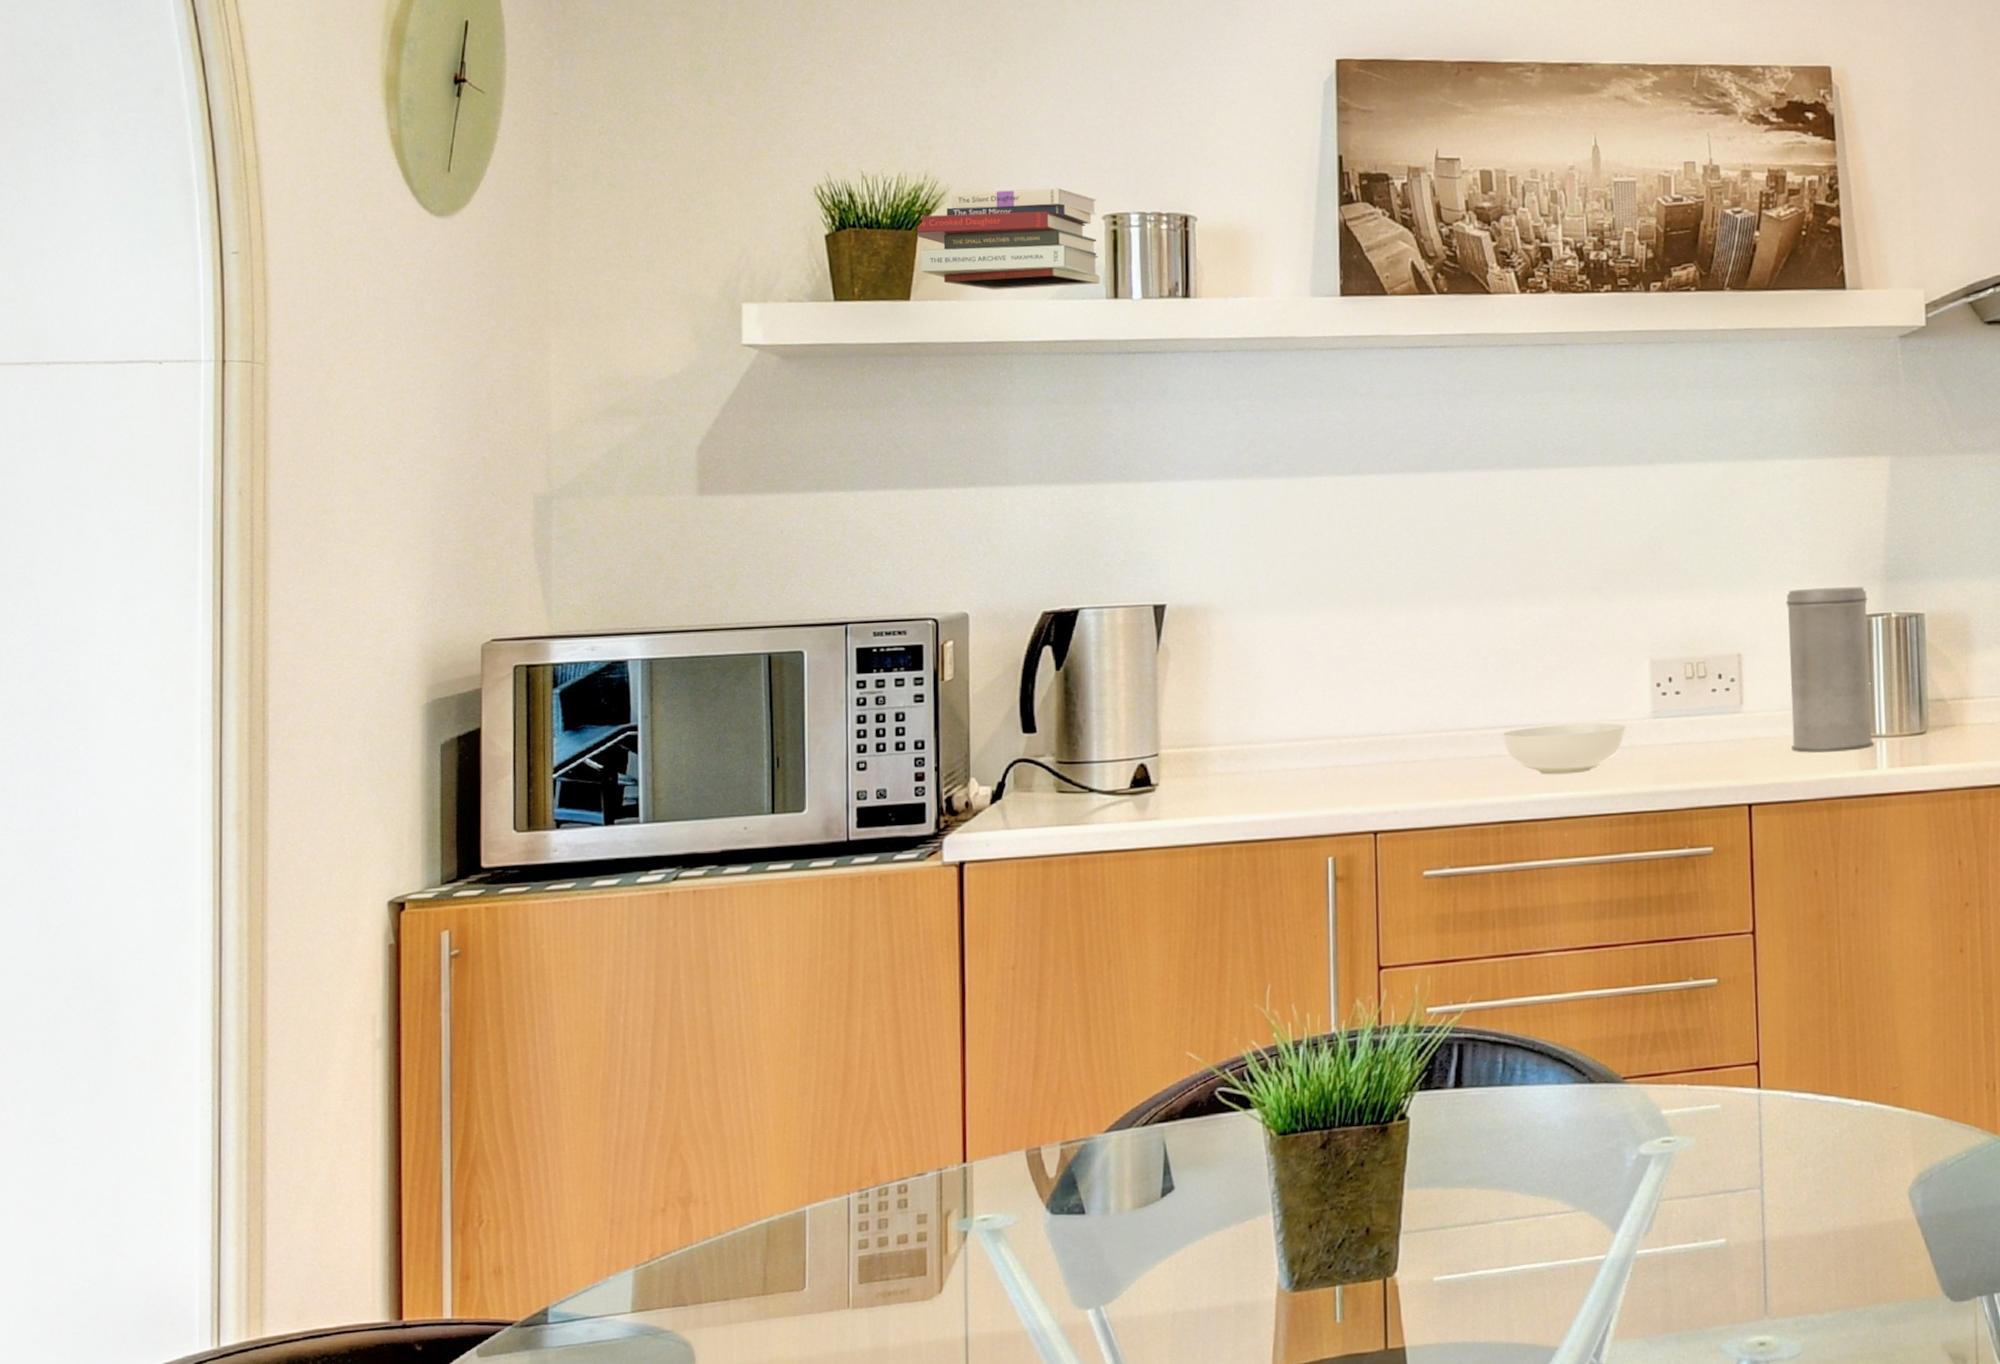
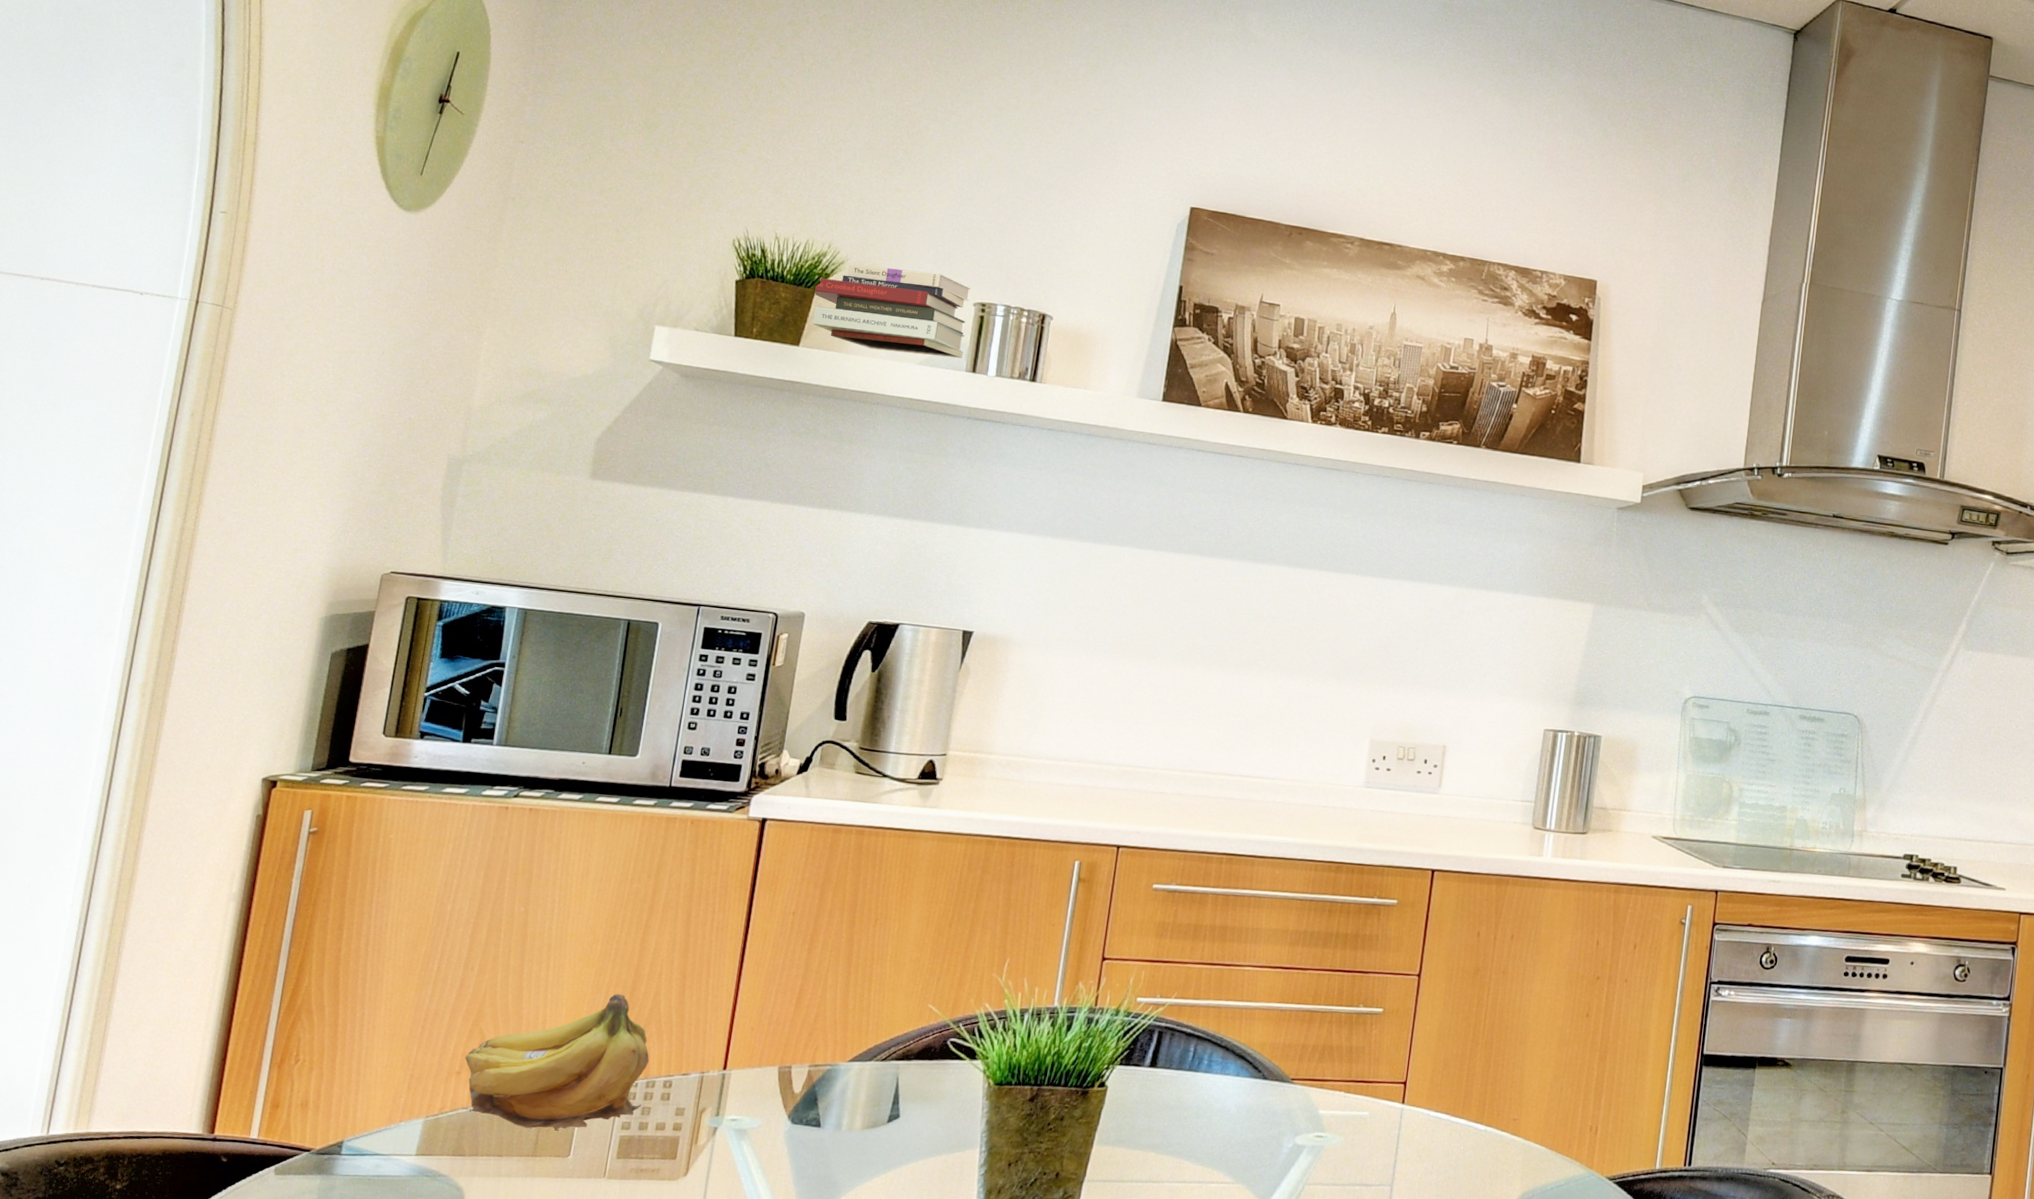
fruit: none [668,1092,878,1263] -> present [462,994,650,1131]
bowl: present [1501,723,1627,775] -> none [1236,779,1342,823]
canister: present [1785,586,1875,753] -> none [1475,700,1557,839]

